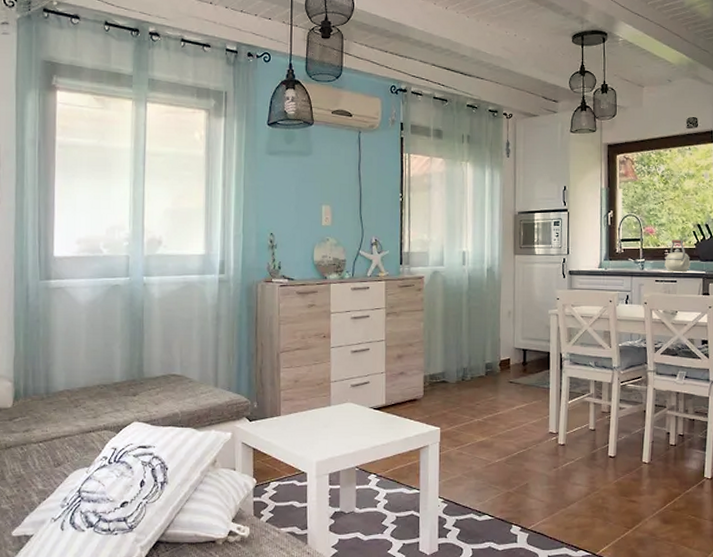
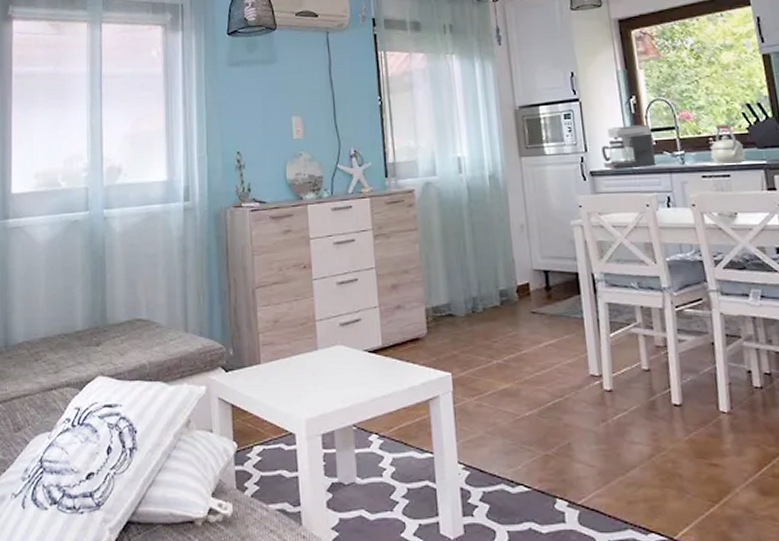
coffee maker: none [580,234,622,271] -> present [601,124,656,169]

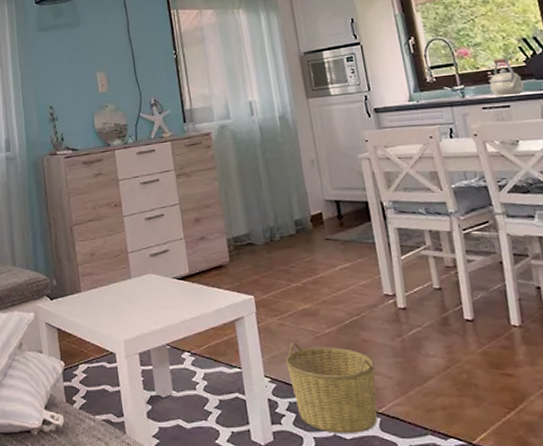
basket: none [481,425,577,528] -> present [285,342,378,434]
coffee maker: present [601,124,656,169] -> none [384,63,437,106]

